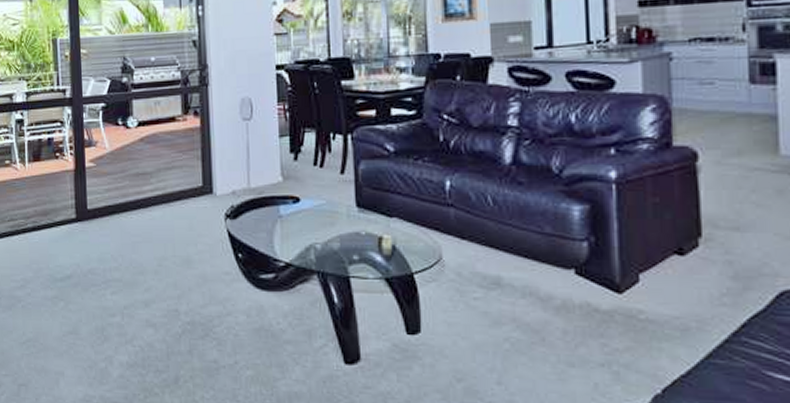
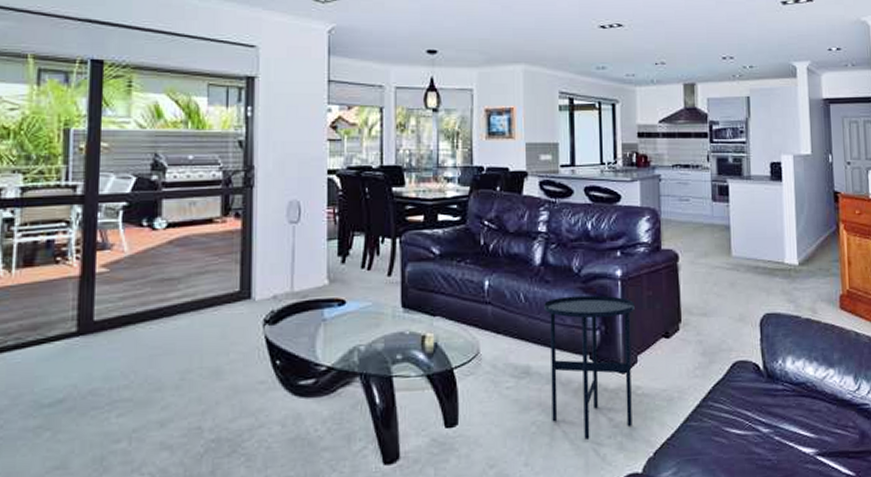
side table: none [517,200,637,365] -> present [544,295,636,440]

